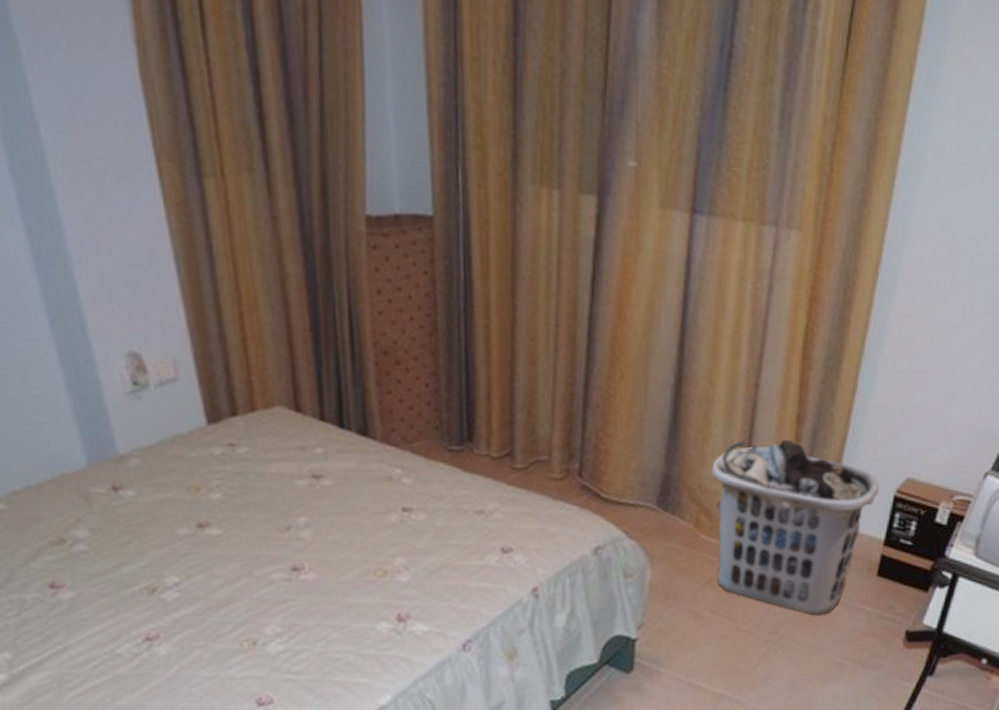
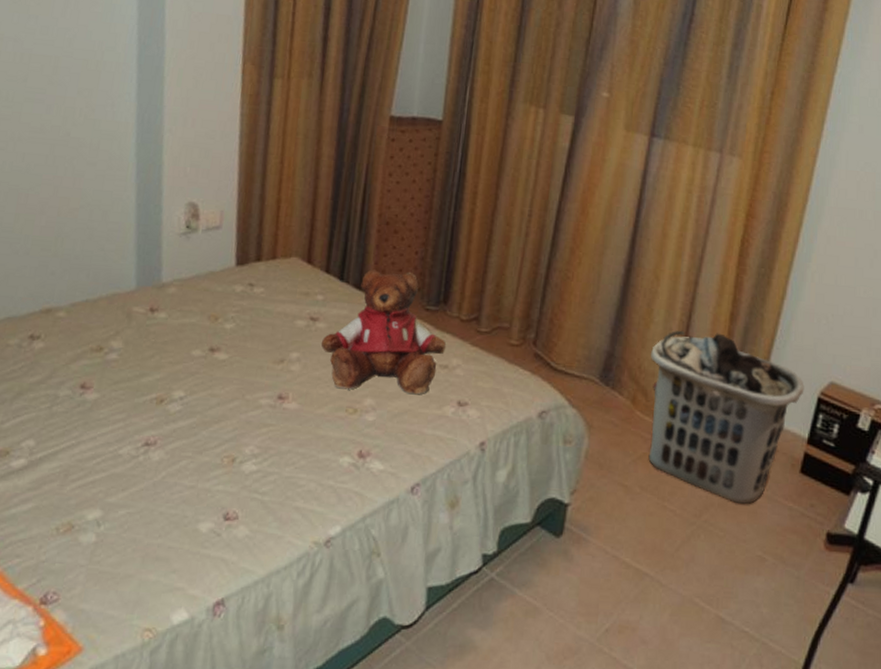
teddy bear: none [330,408,478,551] -> present [320,269,446,395]

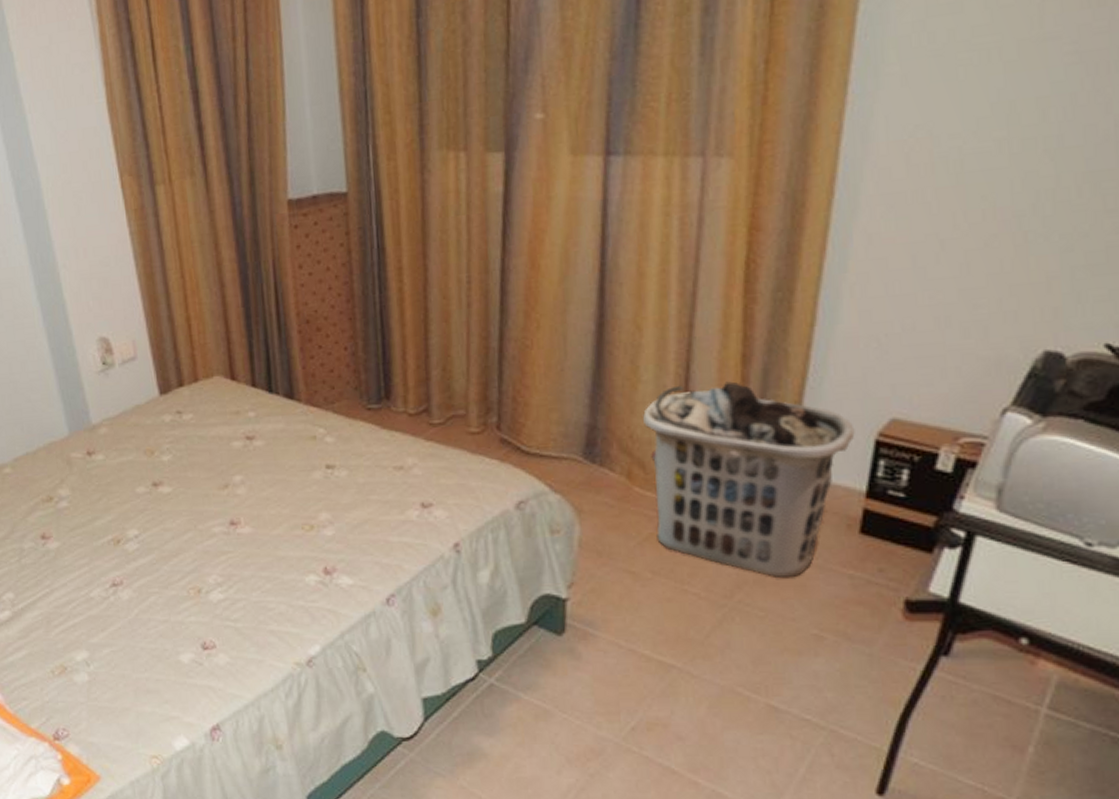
teddy bear: present [320,269,446,395] -> none [262,370,397,507]

